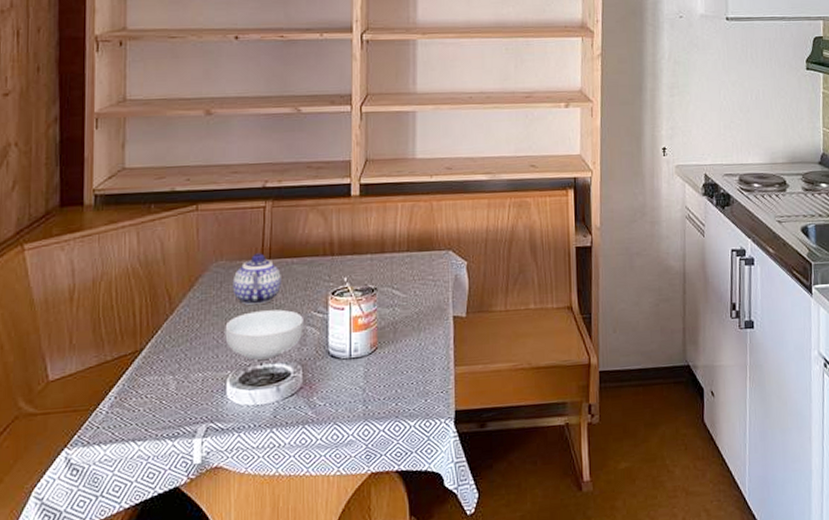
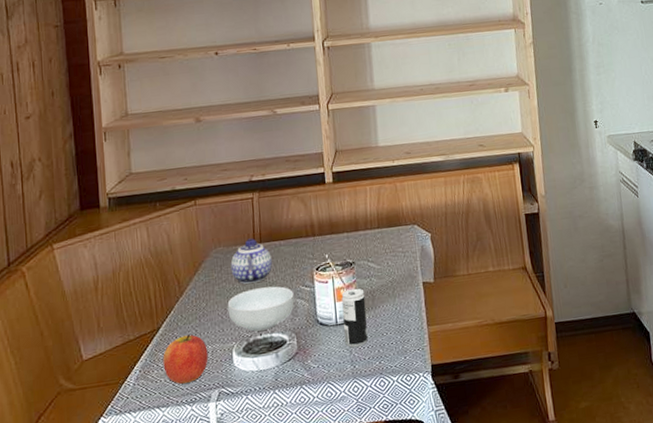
apple: none [143,359,197,415] -> present [163,334,208,384]
beverage can: none [357,318,386,386] -> present [341,288,368,348]

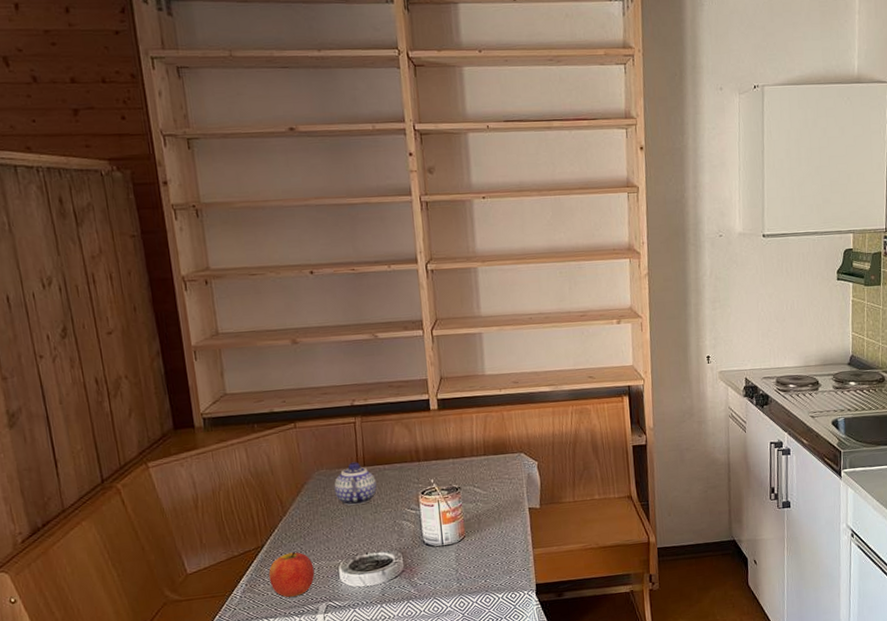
cereal bowl: present [227,286,295,332] -> none [332,508,400,550]
beverage can: present [341,288,368,348] -> none [447,512,474,567]

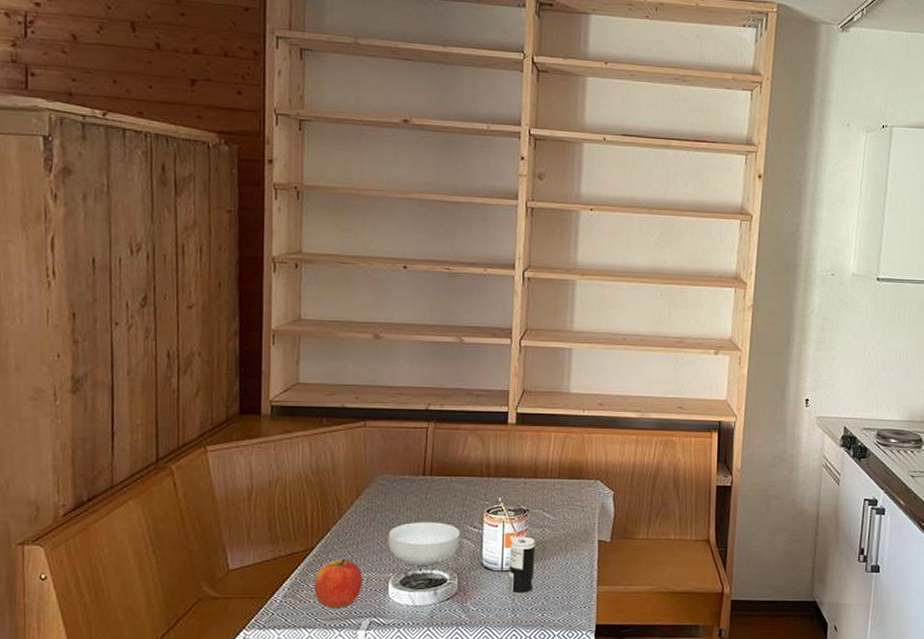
cereal bowl: none [332,508,400,550] -> present [388,522,460,566]
teapot: present [334,462,377,506] -> none [396,470,441,517]
beverage can: none [447,512,474,567] -> present [508,536,535,596]

